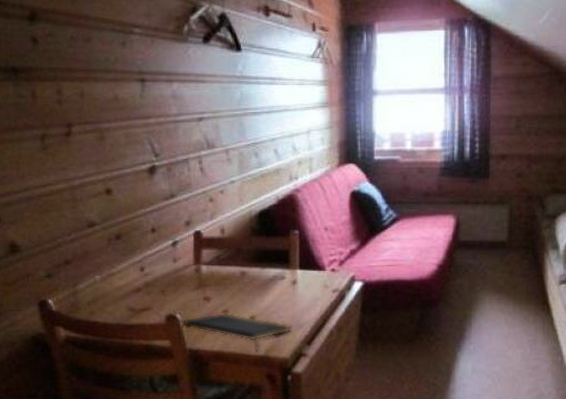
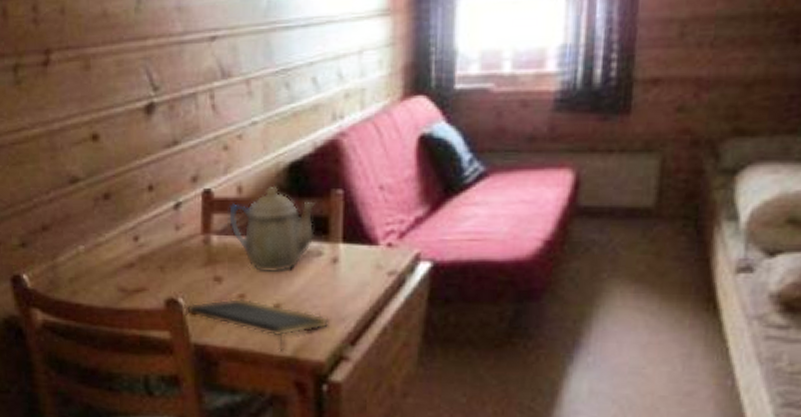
teapot: none [215,228,279,293] -> present [229,186,315,273]

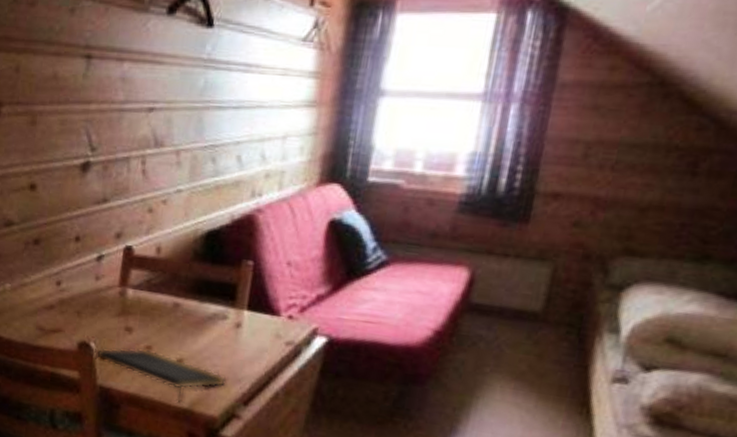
teapot: present [229,186,315,273] -> none [145,250,226,330]

